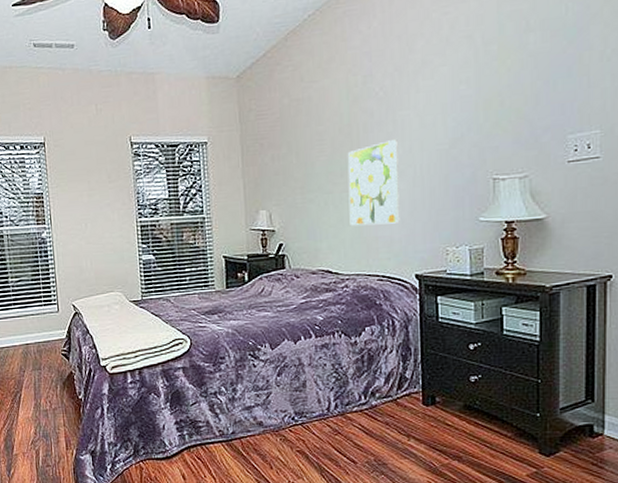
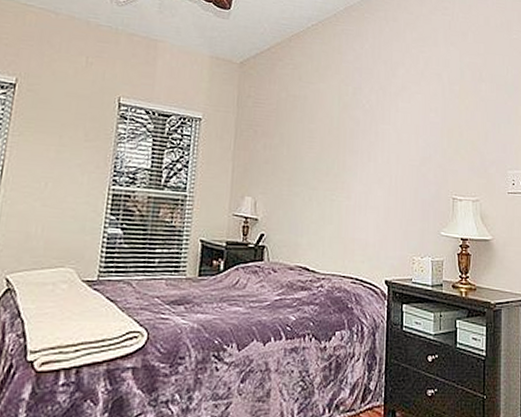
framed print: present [347,140,400,227] -> none [330,149,378,228]

